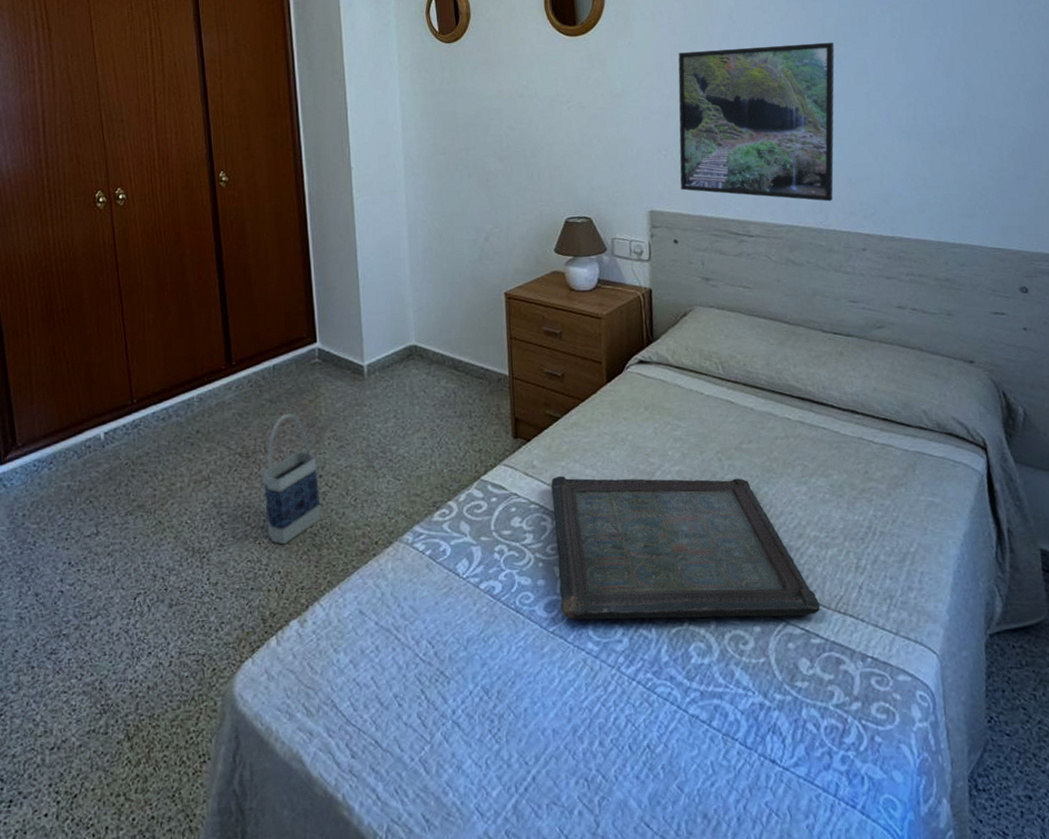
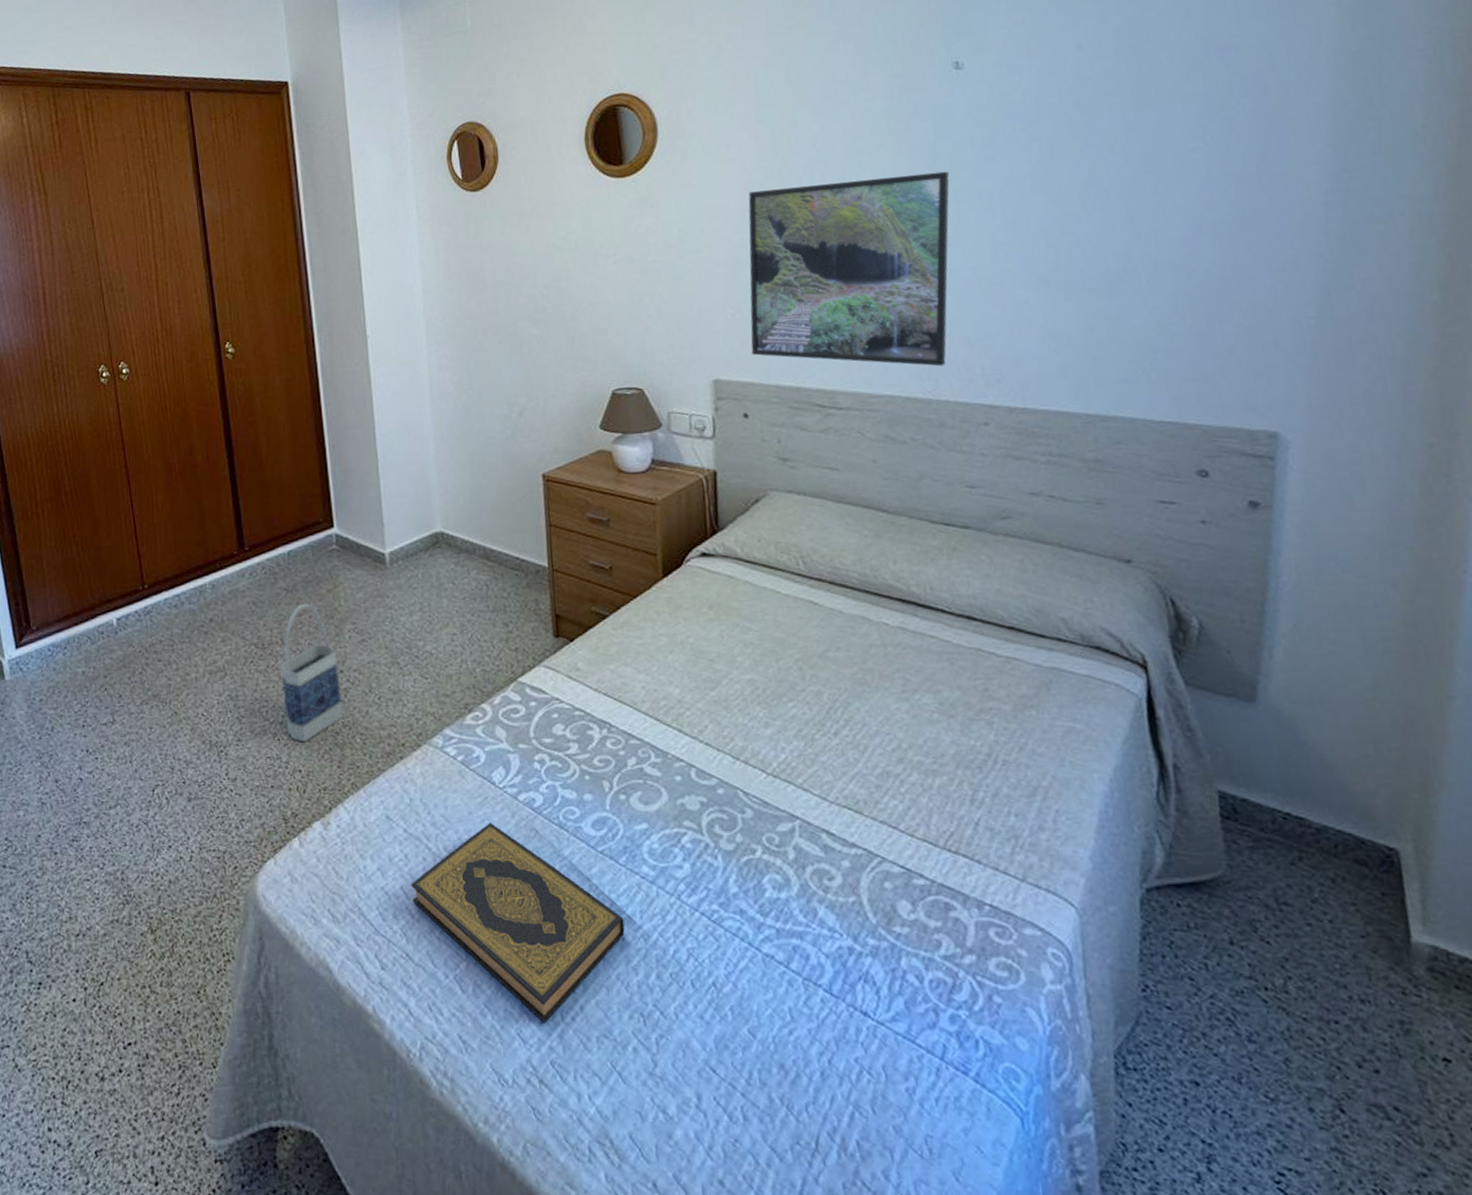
hardback book: none [381,611,572,796] -> present [411,823,625,1023]
serving tray: present [551,476,820,620] -> none [598,681,925,852]

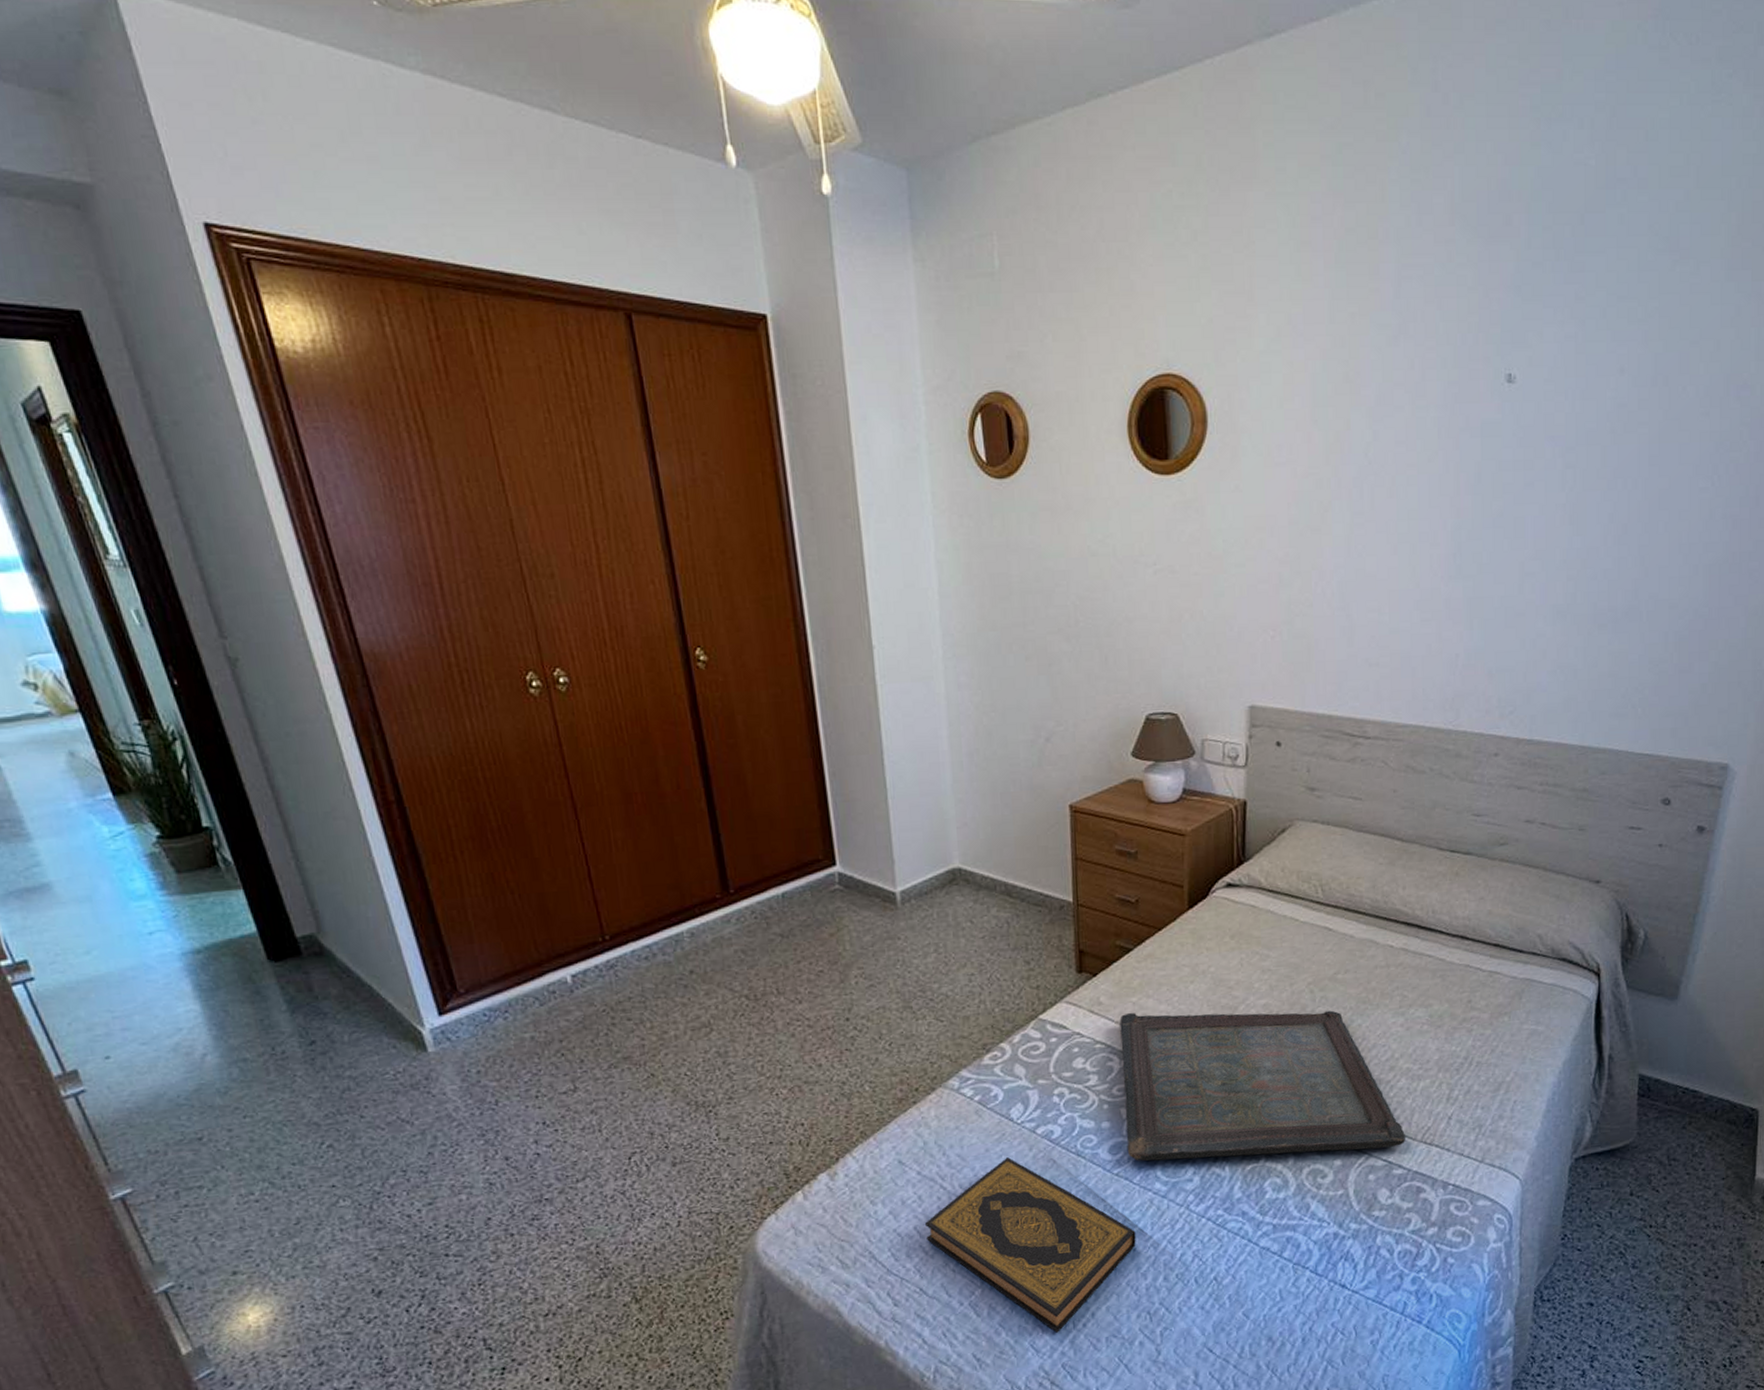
bag: present [280,603,343,742] -> none [776,949,850,1095]
serving tray: none [598,681,925,852] -> present [1120,1010,1405,1161]
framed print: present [748,171,950,367] -> none [1288,493,1490,697]

